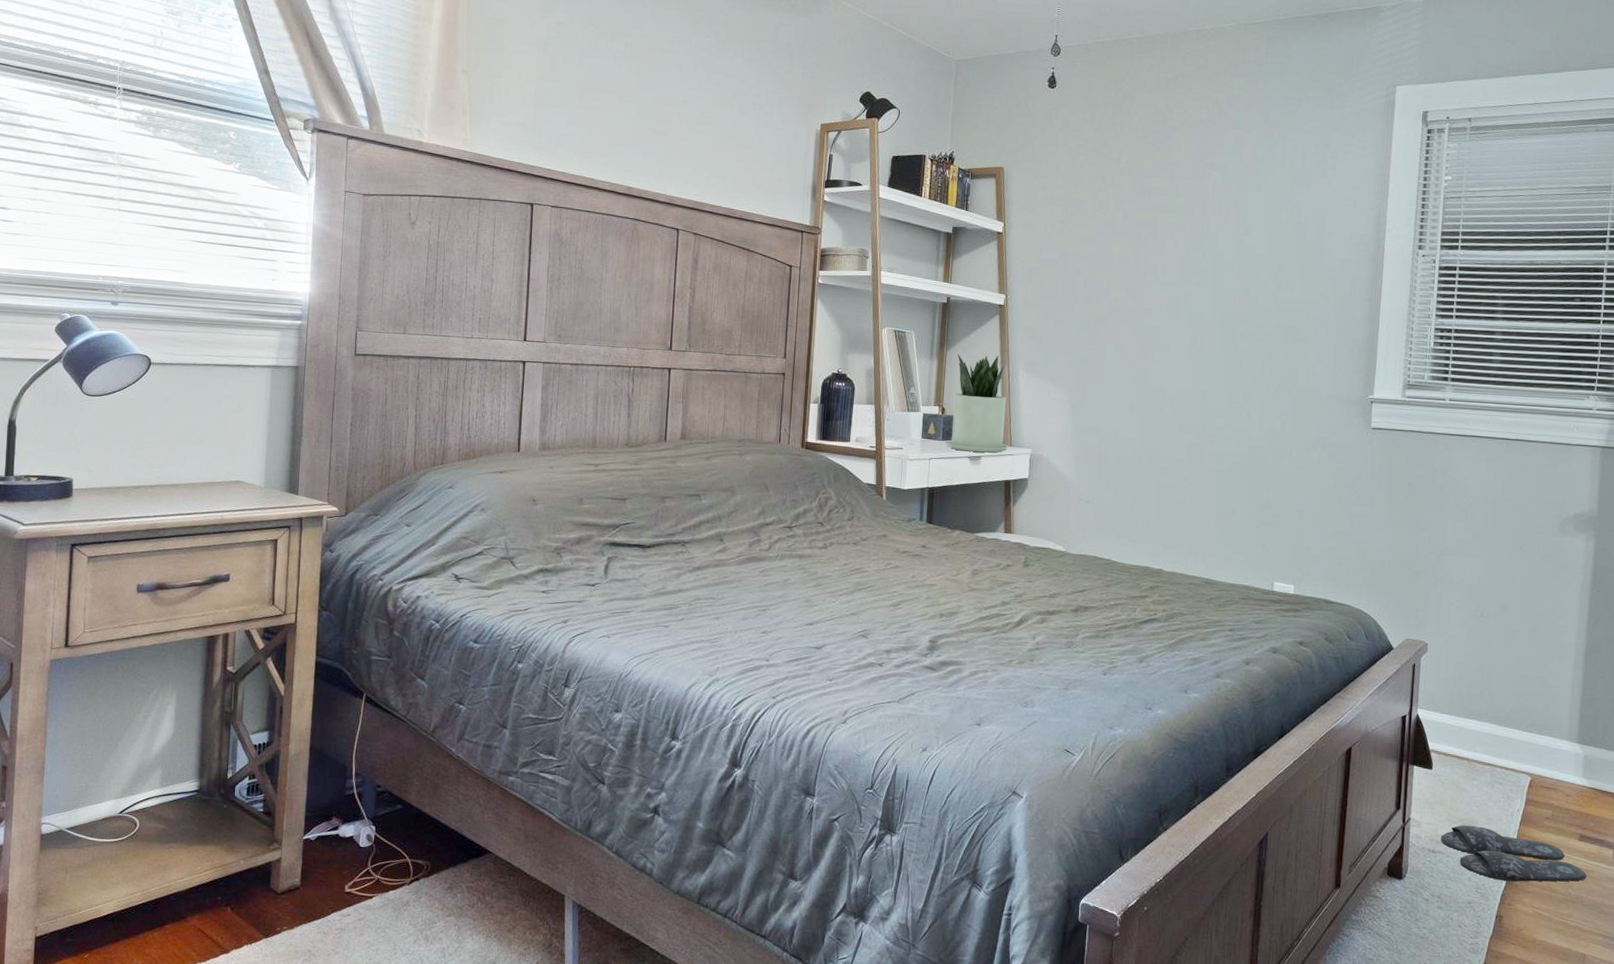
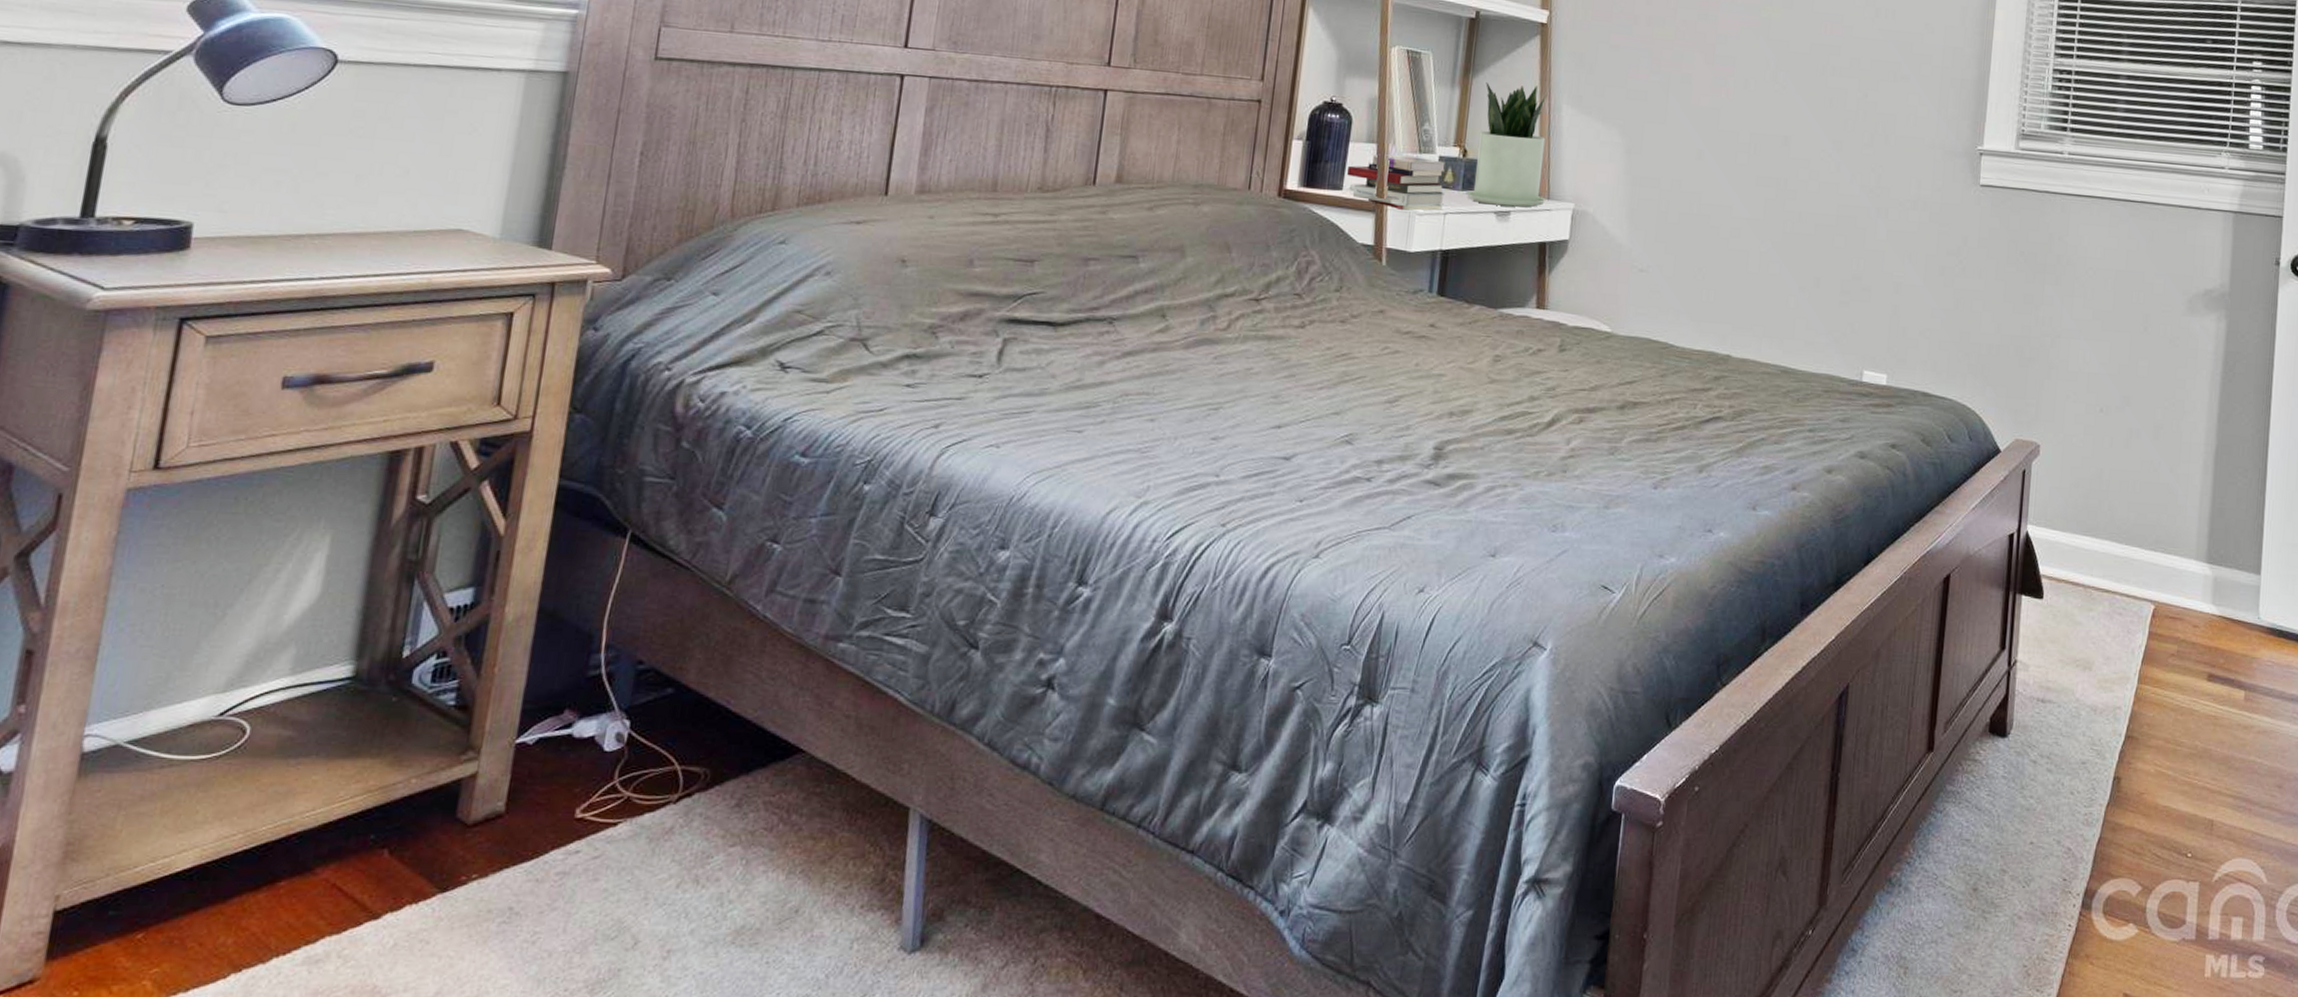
books: none [853,413,929,457] -> present [1347,154,1445,211]
slippers: present [1441,825,1587,882] -> none [2052,666,2215,734]

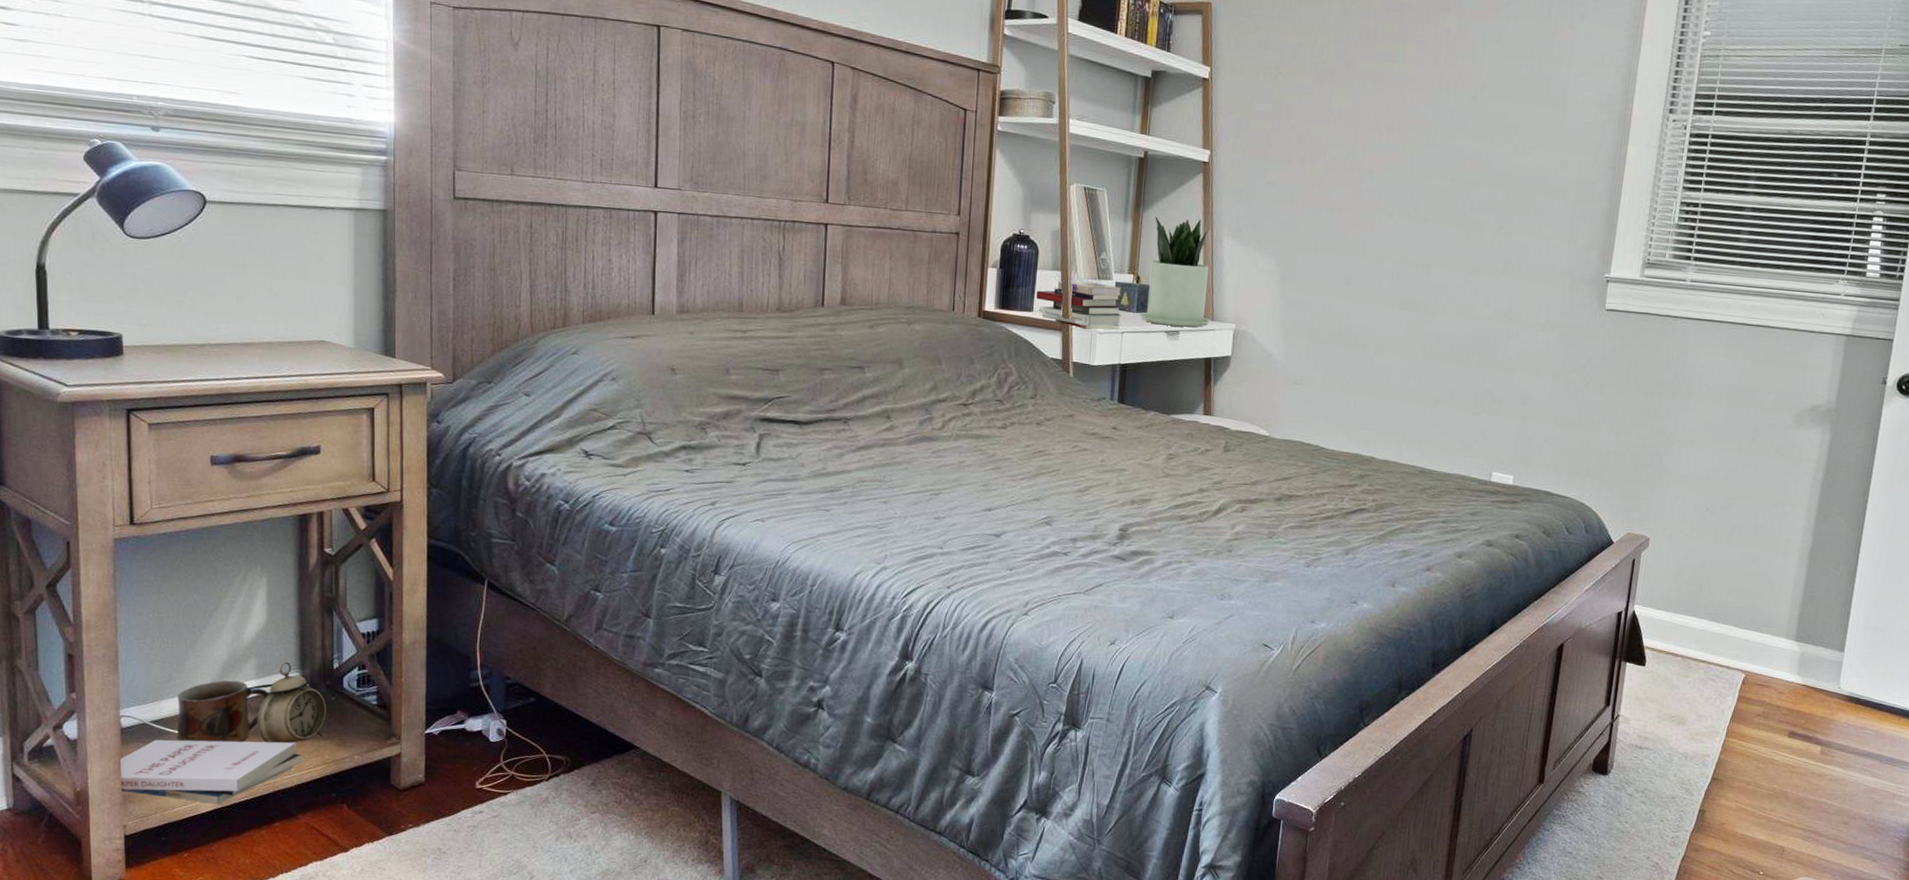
books: none [63,763,337,858] -> present [118,739,302,804]
mug: none [160,679,305,769] -> present [176,680,269,743]
alarm clock: none [279,650,384,766] -> present [257,662,327,744]

